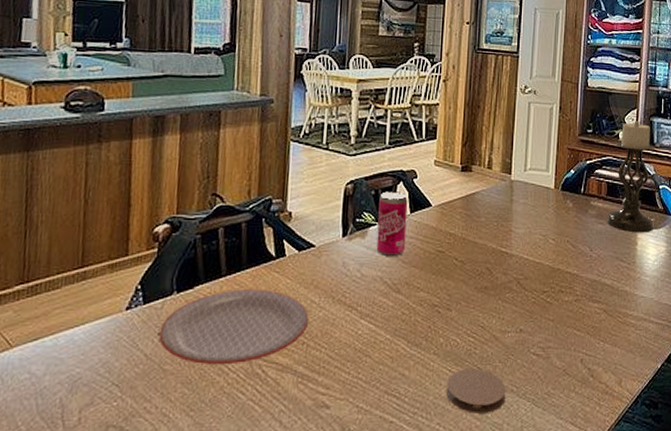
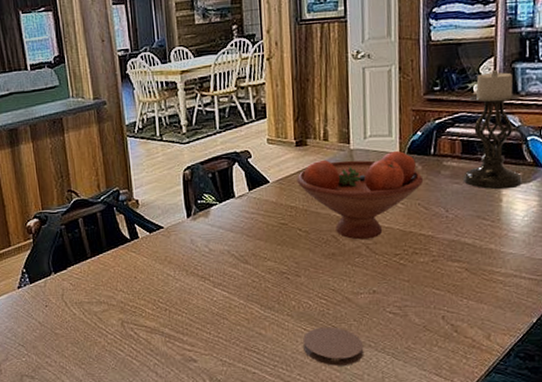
plate: present [159,289,310,365] -> none [46,267,168,329]
beverage can: present [376,191,408,257] -> none [217,172,248,233]
fruit bowl: none [458,186,573,274] -> present [296,150,424,240]

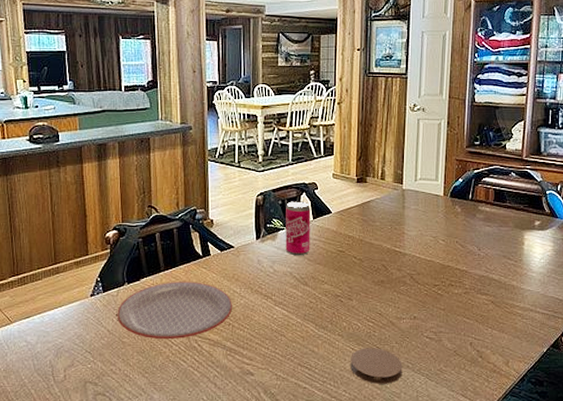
plate: none [46,267,168,329] -> present [117,282,233,340]
beverage can: none [217,172,248,233] -> present [285,201,311,256]
fruit bowl: present [296,150,424,240] -> none [355,193,462,270]
candle holder: present [462,70,522,189] -> none [493,132,543,234]

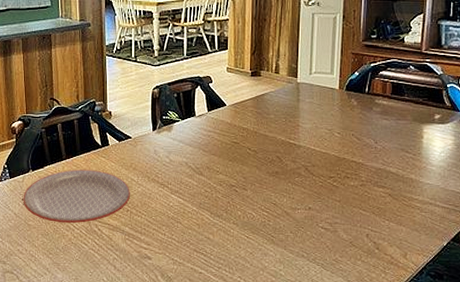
beverage can: present [285,201,311,256] -> none [181,94,205,147]
coaster: present [350,348,403,384] -> none [245,236,297,272]

